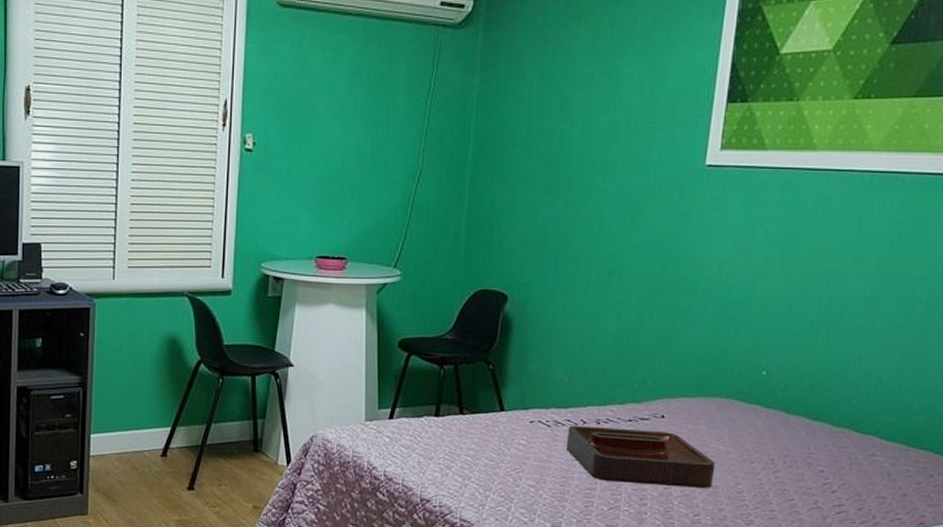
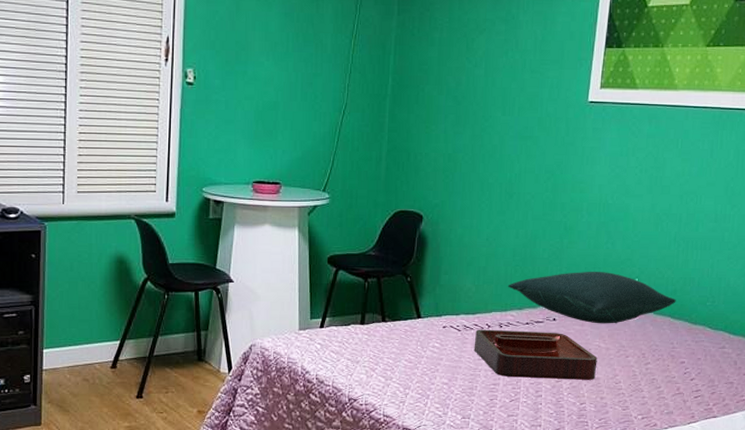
pillow: none [606,361,814,424] -> present [507,271,676,324]

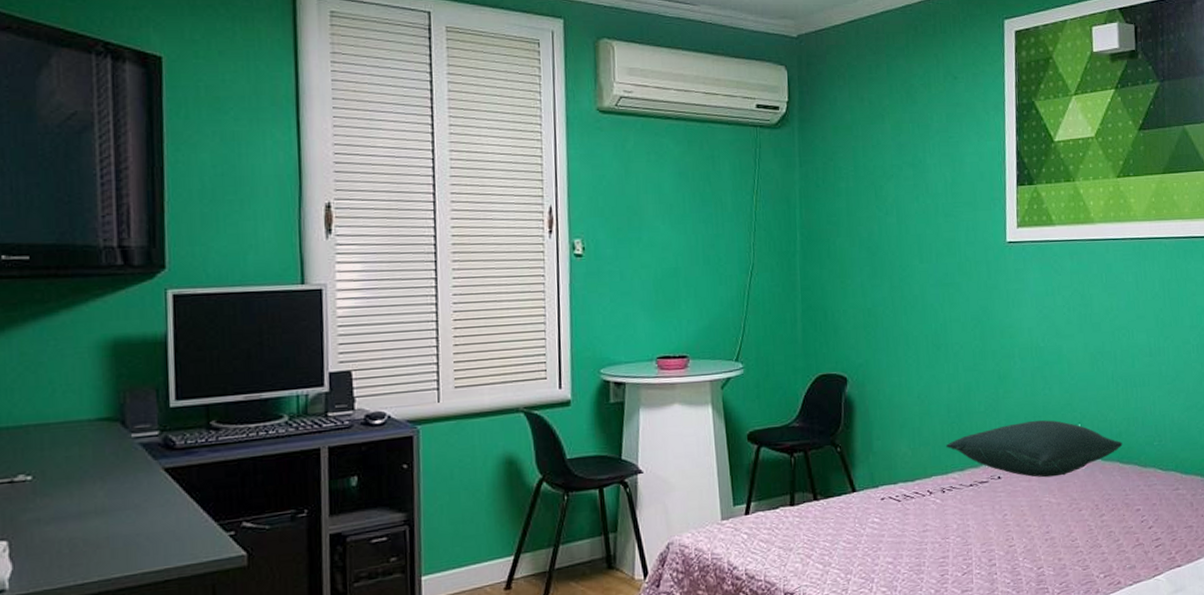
decorative tray: present [474,329,598,380] -> none [916,491,1050,548]

